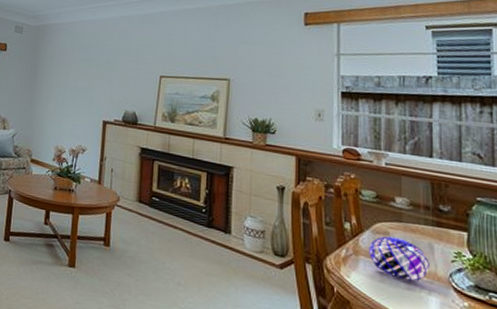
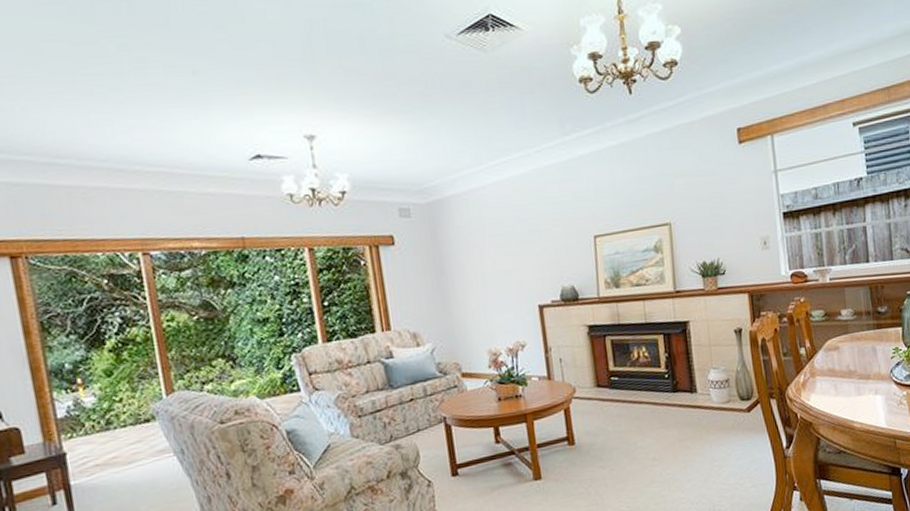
decorative orb: present [369,236,430,281] -> none [823,349,874,388]

